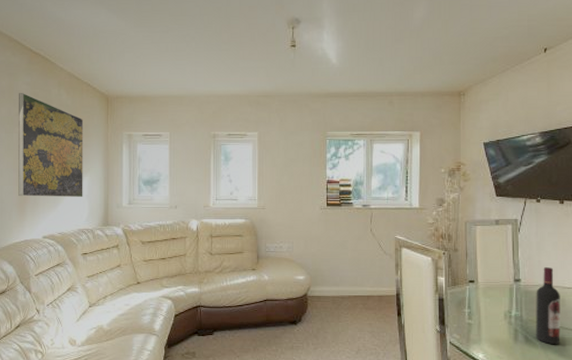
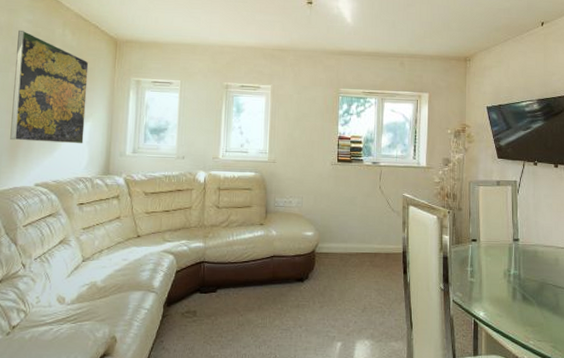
wine bottle: present [536,267,560,345] -> none [533,228,555,303]

